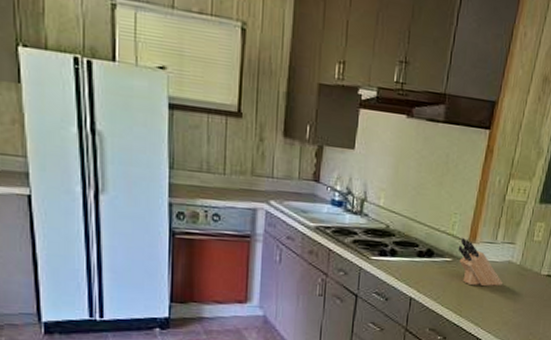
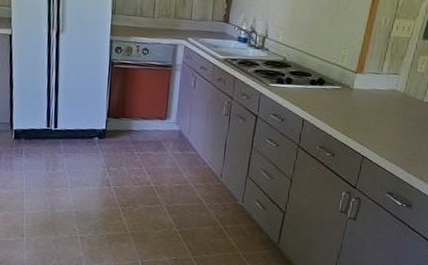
knife block: present [458,237,503,286] -> none [346,68,387,111]

